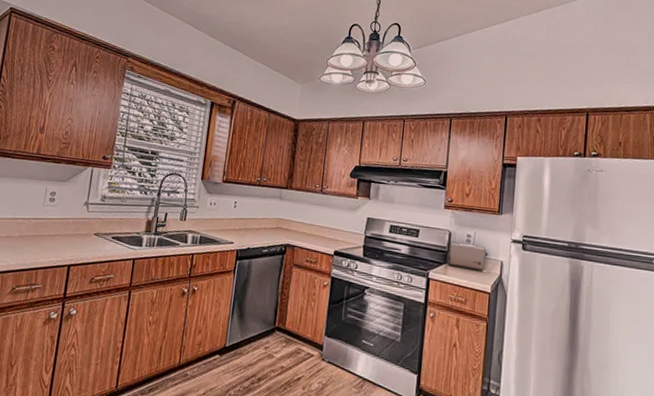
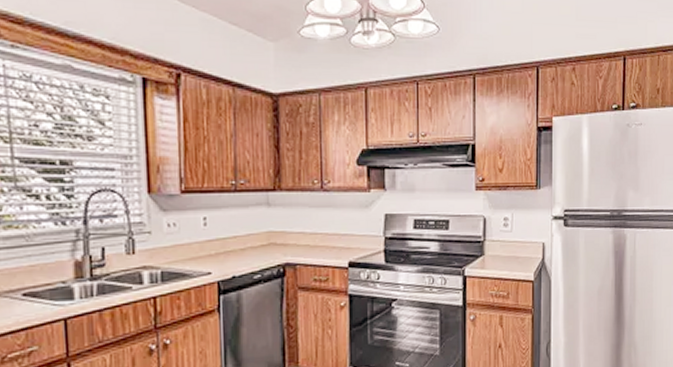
toaster: present [447,242,488,273] -> none [485,229,528,260]

